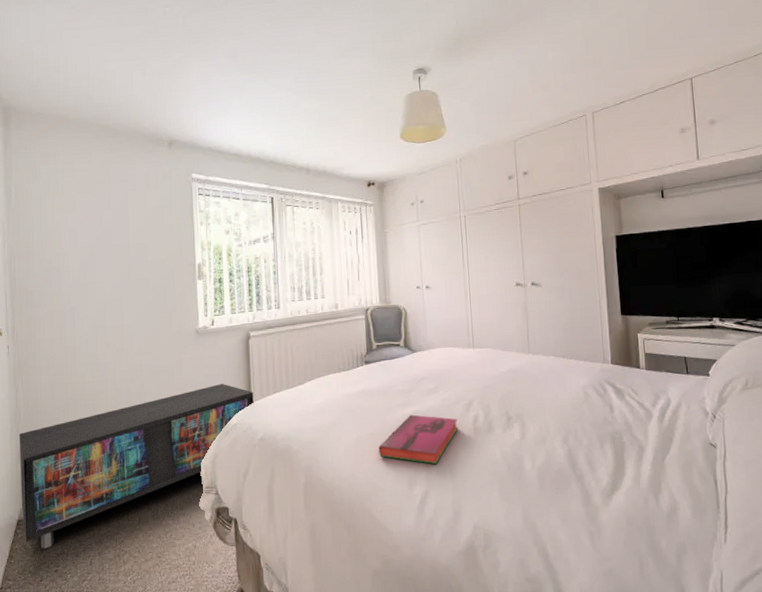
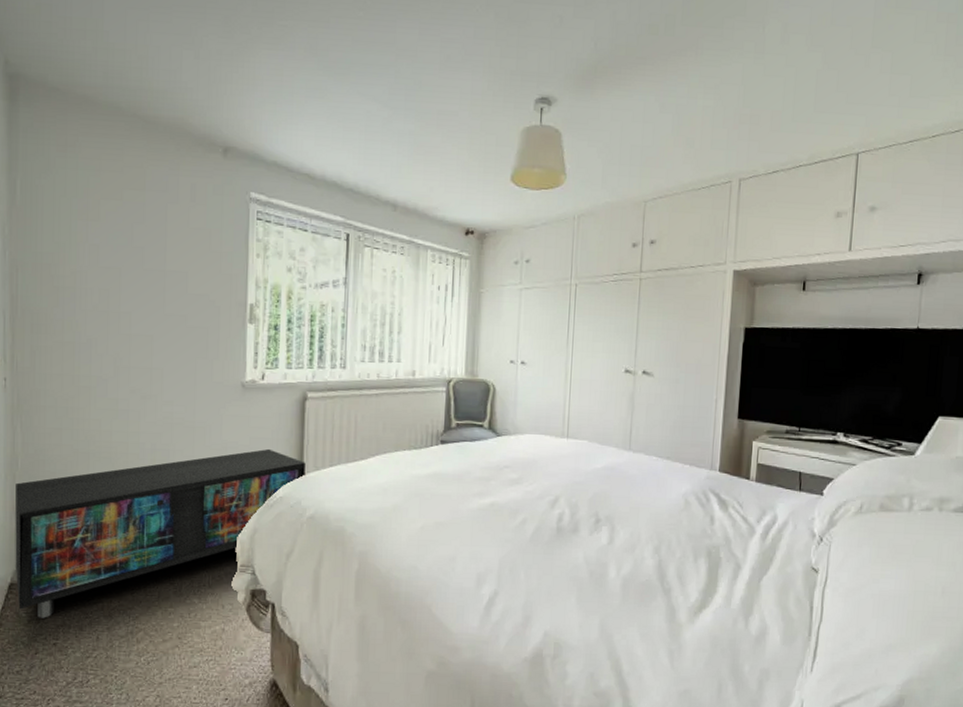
hardback book: present [379,414,458,465] -> none [446,506,540,564]

